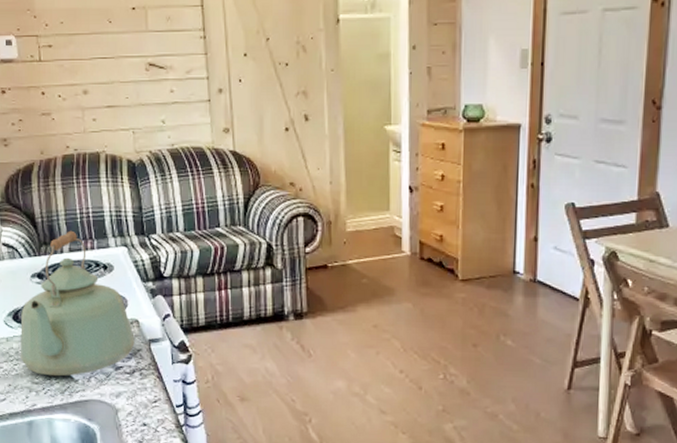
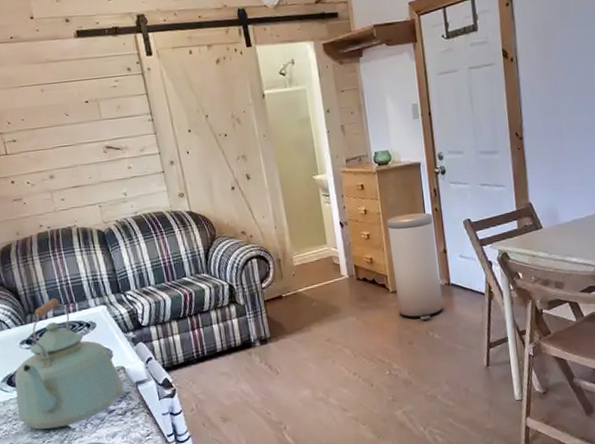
pedal bin: none [466,186,527,320] -> present [387,212,443,320]

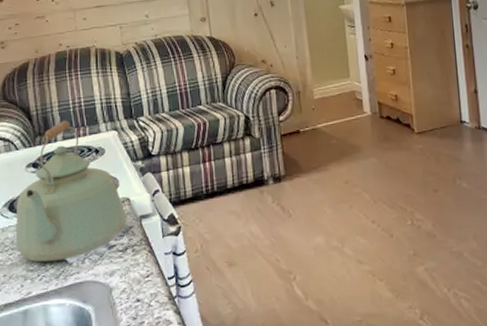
pedal bin: present [387,212,443,320] -> none [415,48,472,165]

